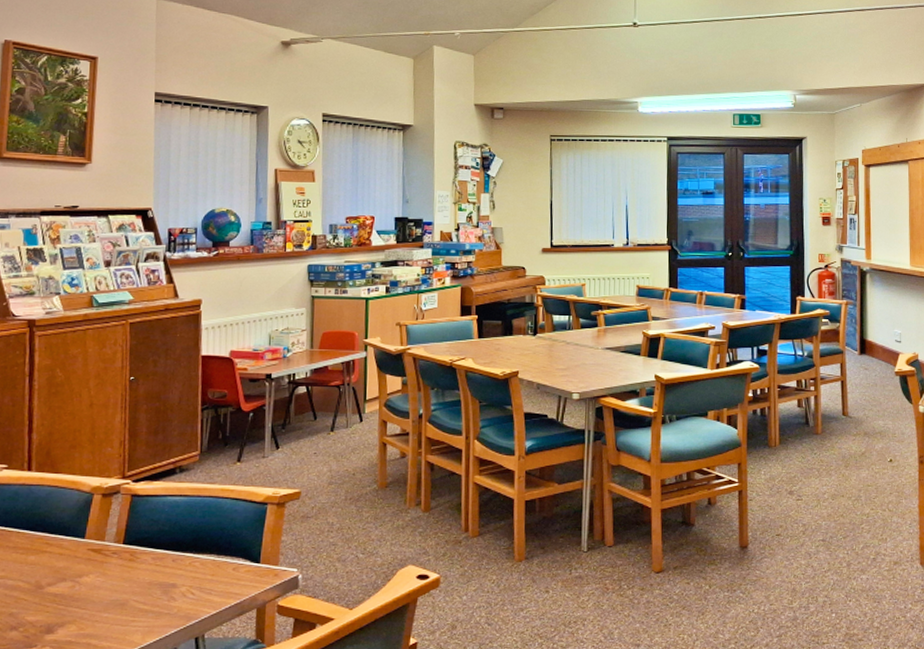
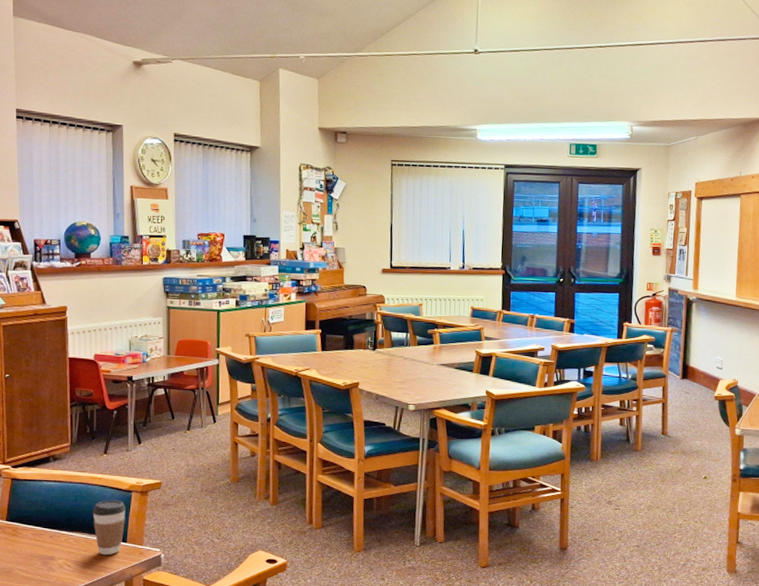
coffee cup: none [222,514,261,580] -> present [92,500,127,556]

